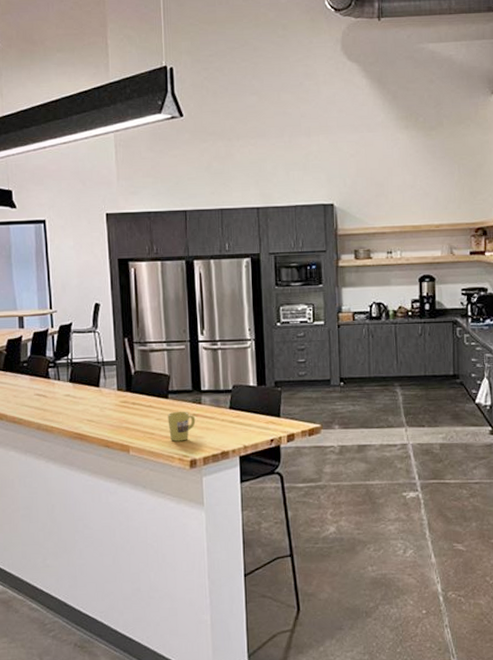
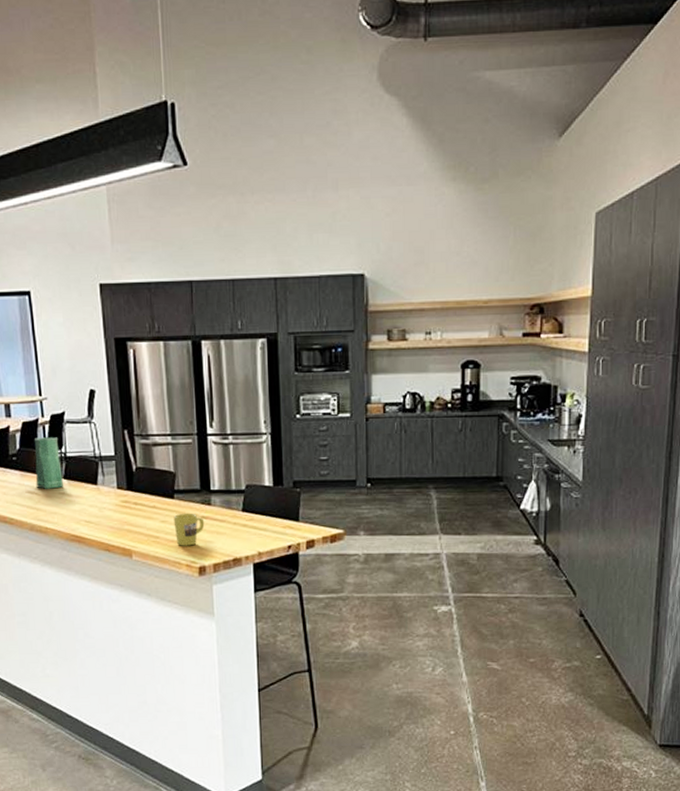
vase: none [44,345,70,392] -> present [35,437,64,489]

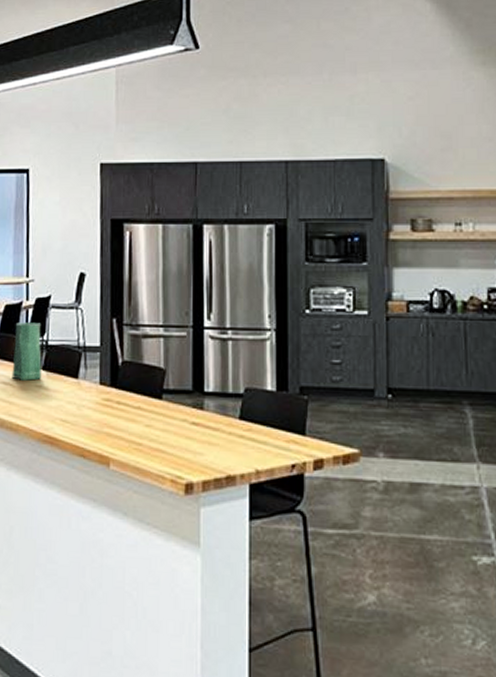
mug: present [173,513,205,546] -> none [160,417,195,457]

